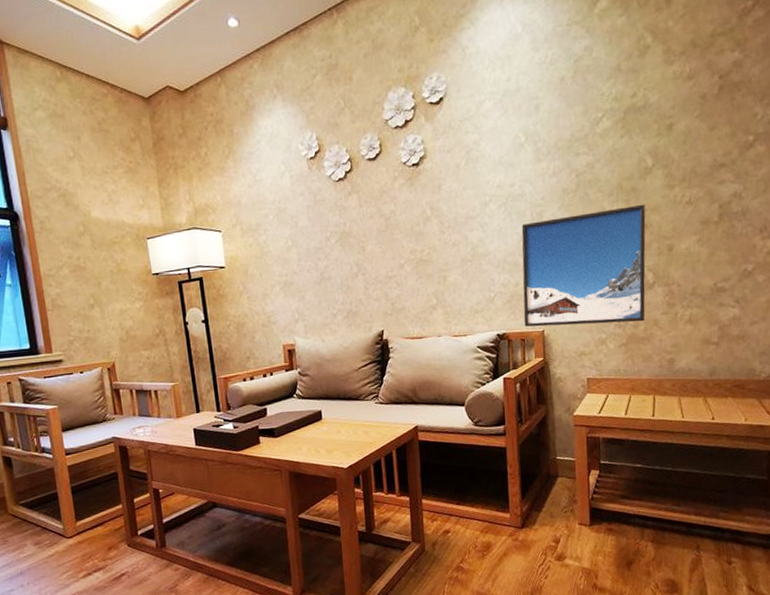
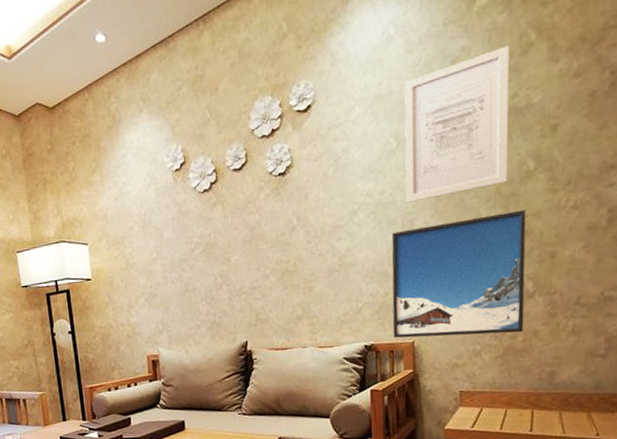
wall art: none [531,48,629,196] -> present [404,46,510,203]

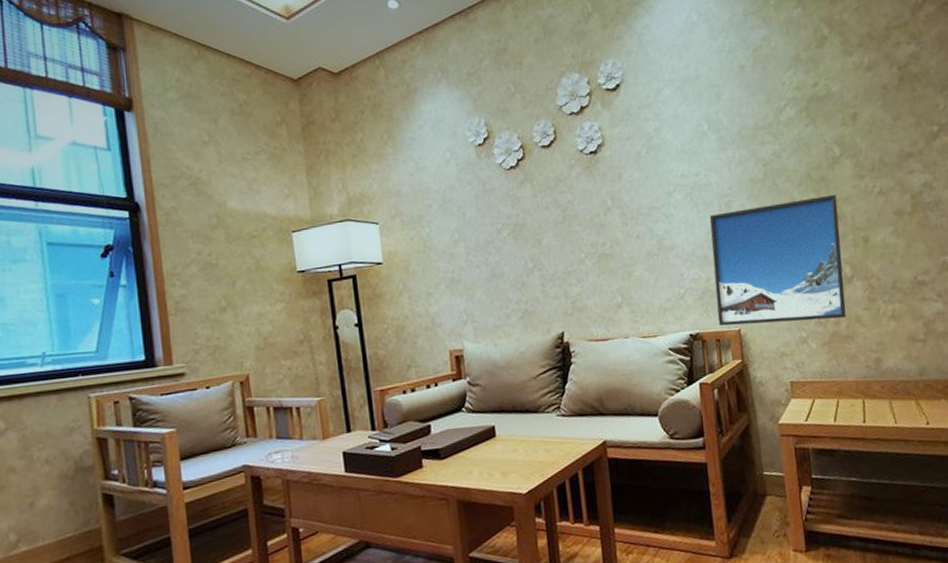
wall art: present [404,46,510,203] -> none [711,38,816,185]

